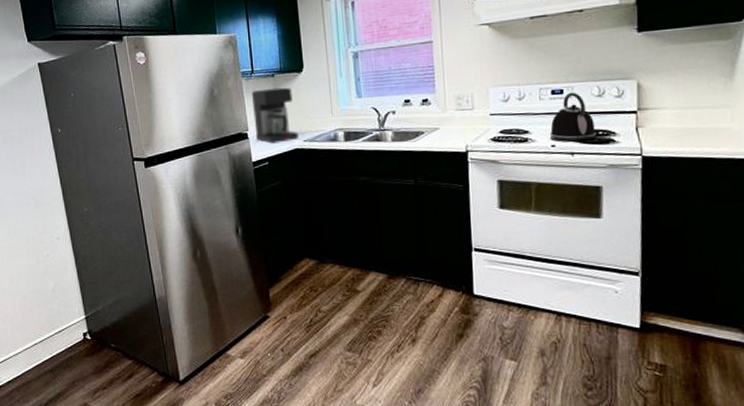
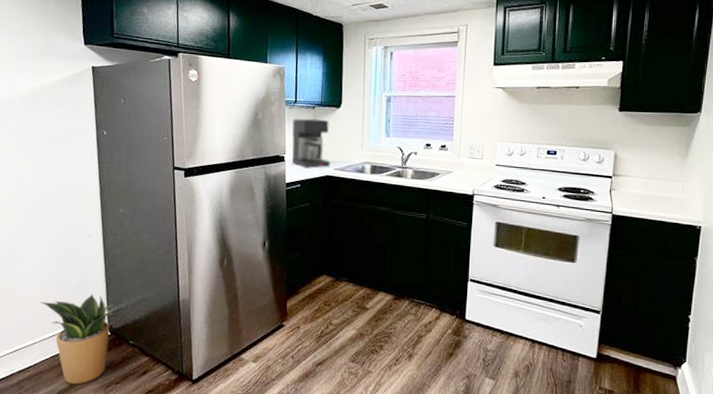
potted plant: none [19,298,91,392] -> present [40,294,113,385]
kettle: present [549,92,597,142] -> none [542,154,579,197]

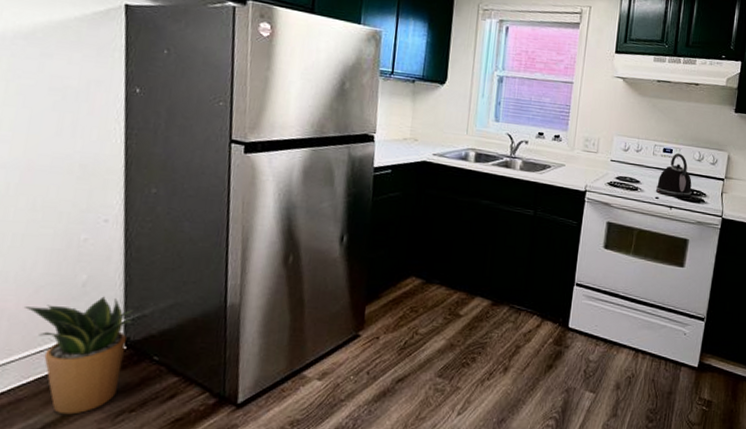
coffee maker: present [292,118,331,169] -> none [383,93,431,152]
kettle: none [542,154,579,197] -> present [656,153,692,198]

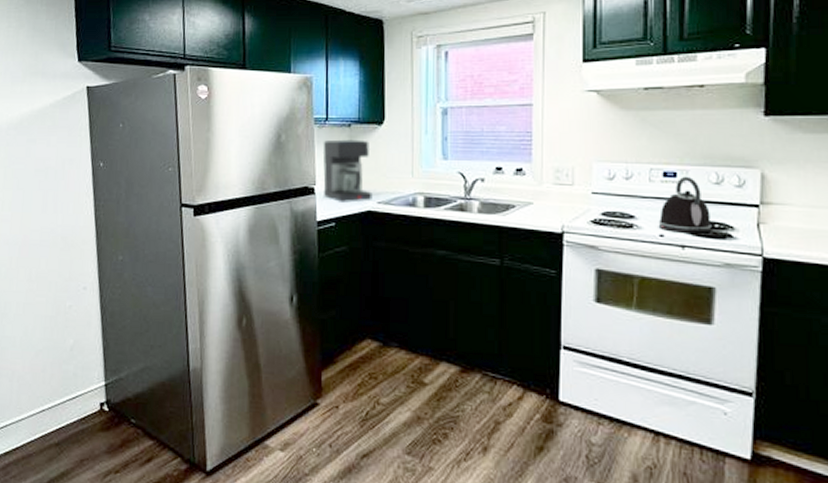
potted plant: present [25,296,134,415] -> none [29,360,112,472]
coffee maker: none [383,93,431,152] -> present [322,139,373,203]

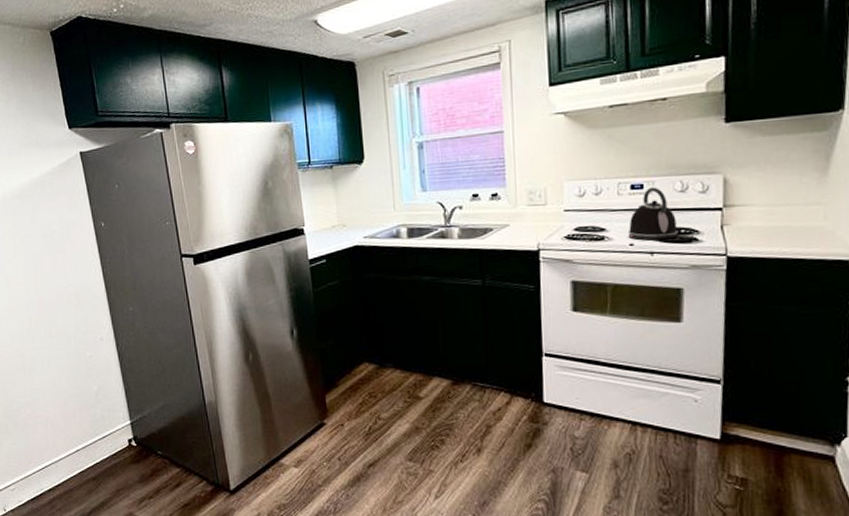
coffee maker: present [322,139,373,203] -> none [308,179,359,240]

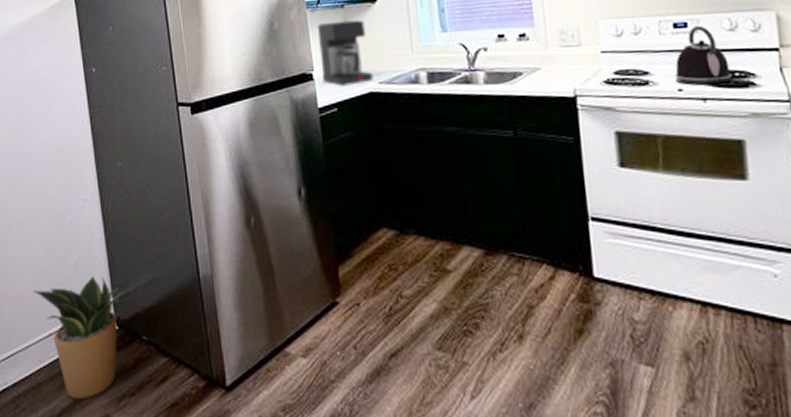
potted plant: none [60,403,137,501] -> present [33,276,119,400]
coffee maker: none [308,179,359,240] -> present [317,19,374,86]

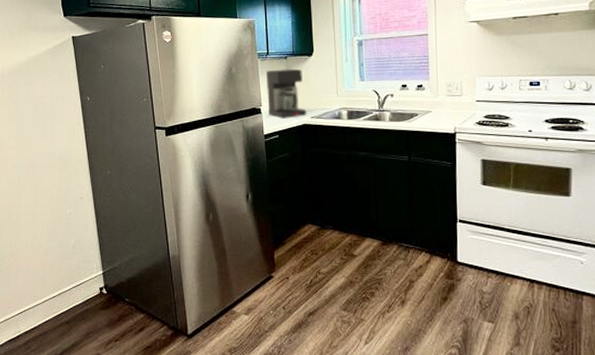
potted plant: present [33,276,119,400] -> none [40,255,108,343]
kettle: present [674,25,733,86] -> none [527,84,568,128]

